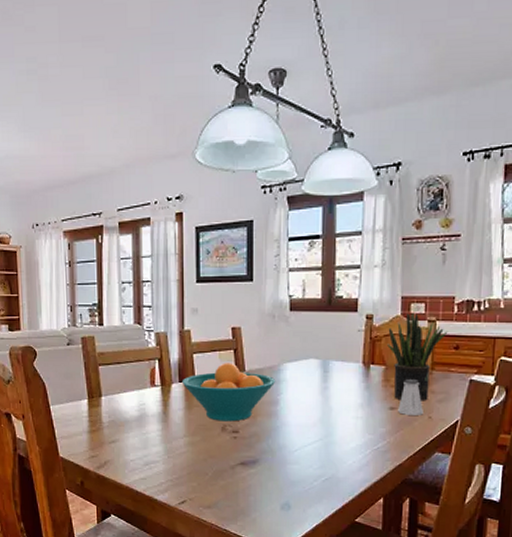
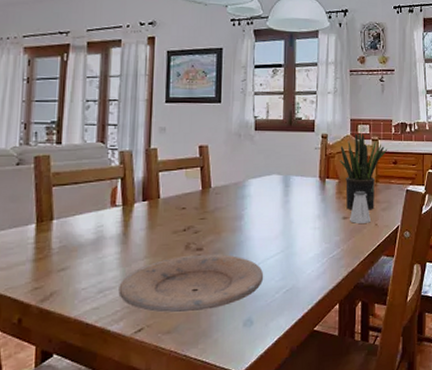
plate: none [162,436,302,491] -> present [118,254,264,313]
fruit bowl: present [181,363,276,422] -> none [145,180,241,240]

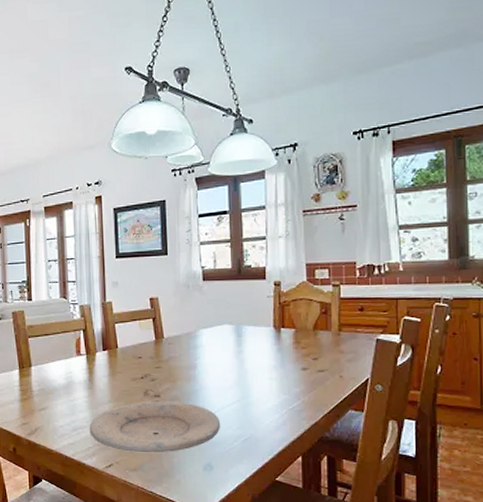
potted plant: present [340,133,388,210] -> none [295,279,352,361]
saltshaker: present [350,190,371,223] -> none [310,340,334,375]

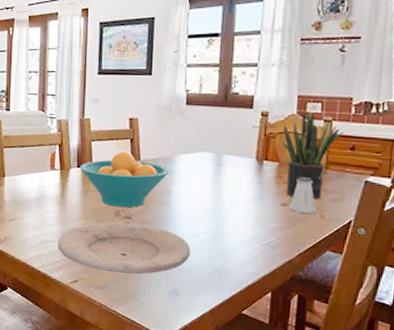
fruit bowl: none [105,331,193,387] -> present [79,151,170,208]
potted plant: none [295,279,352,361] -> present [282,112,345,200]
saltshaker: none [310,340,334,375] -> present [290,176,316,213]

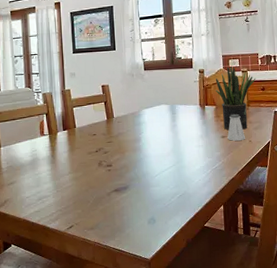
plate: present [57,222,191,275] -> none [52,169,161,214]
fruit bowl: present [79,151,170,208] -> none [65,112,138,159]

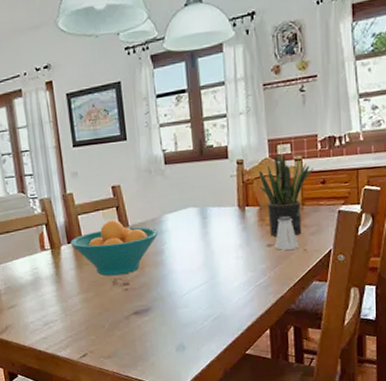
fruit bowl: none [65,112,138,159] -> present [70,220,159,276]

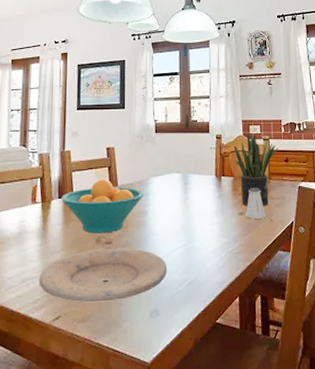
plate: none [60,287,191,341] -> present [39,247,168,303]

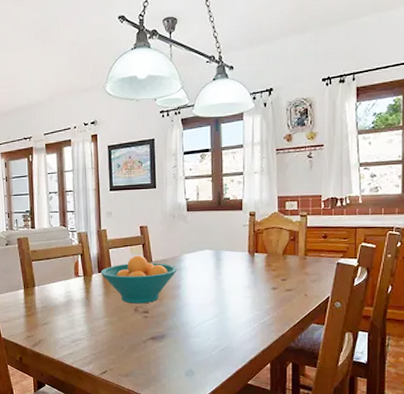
plate: present [39,247,168,303] -> none [86,316,201,361]
potted plant: present [234,133,279,206] -> none [268,210,317,282]
saltshaker: present [246,187,266,219] -> none [279,263,300,294]

